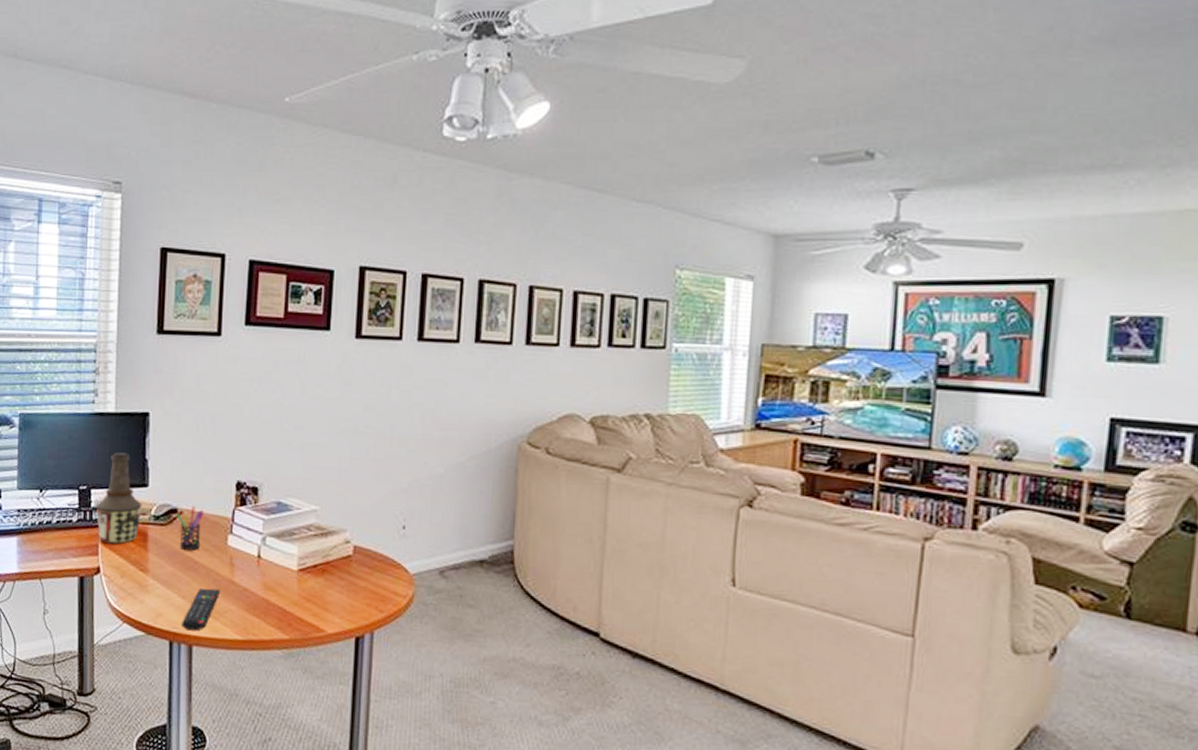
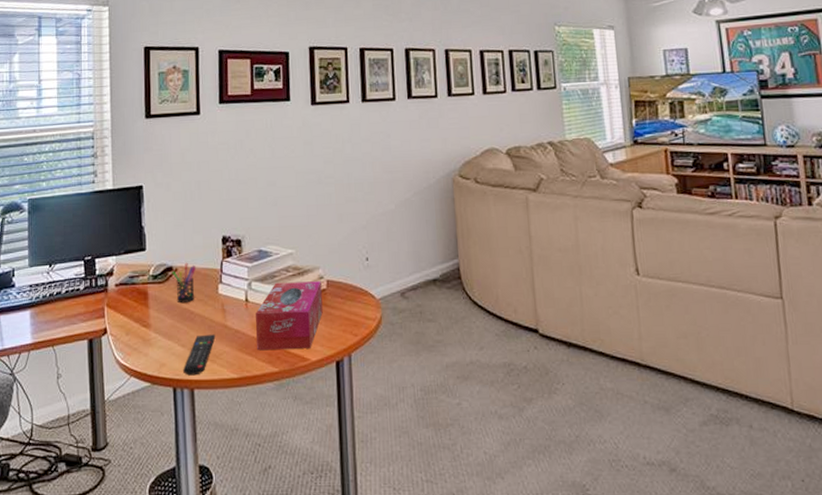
bottle: present [95,452,142,545] -> none [100,223,141,306]
tissue box: none [267,541,347,619] -> present [256,281,323,350]

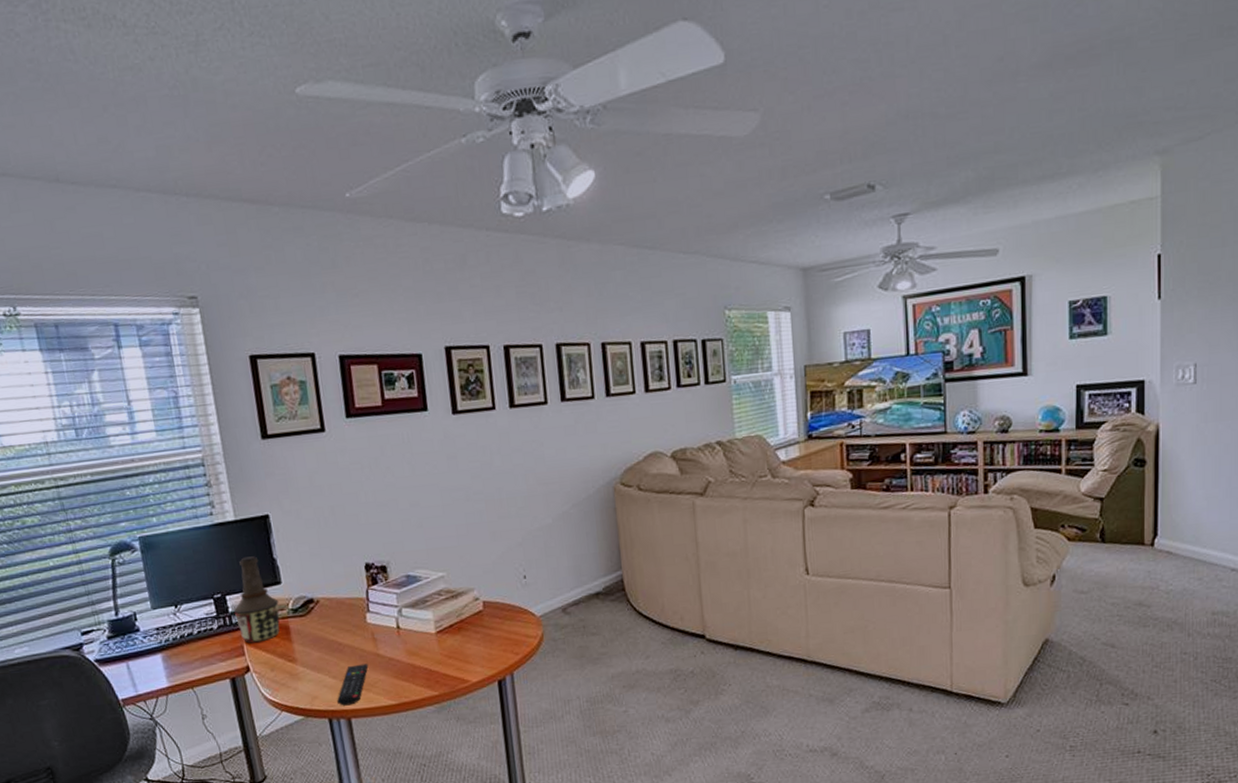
bottle: none [100,223,141,306] -> present [233,556,280,643]
pen holder: present [172,262,197,304] -> none [313,593,342,636]
tissue box: present [256,281,323,350] -> none [409,603,481,675]

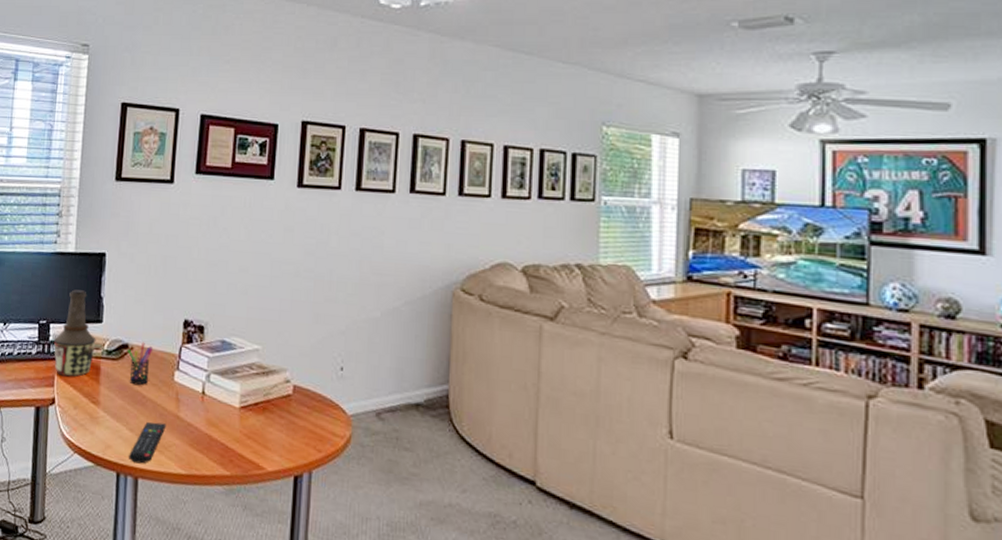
pen holder: none [313,593,342,636] -> present [127,342,154,386]

